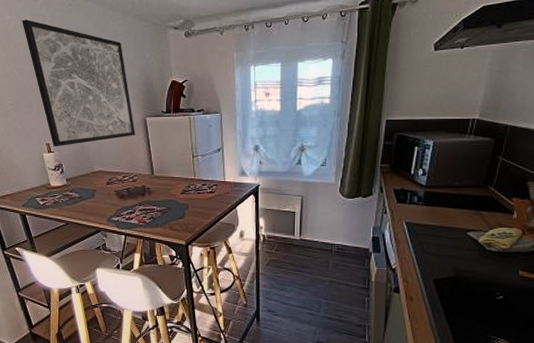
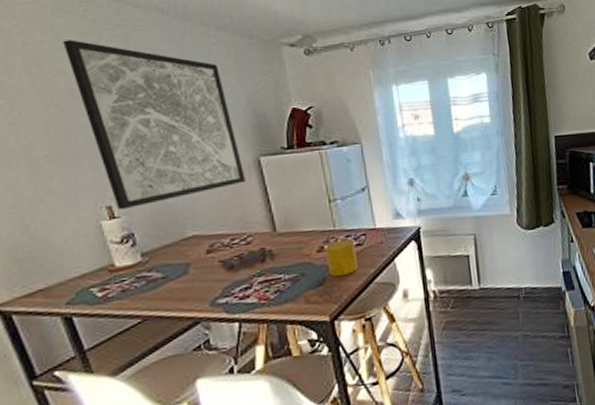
cup: none [186,186,210,214] -> present [324,239,359,277]

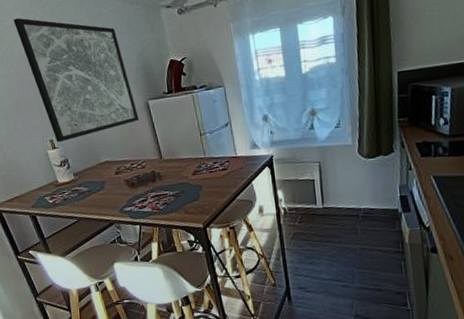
cup: present [324,239,359,277] -> none [197,165,224,195]

